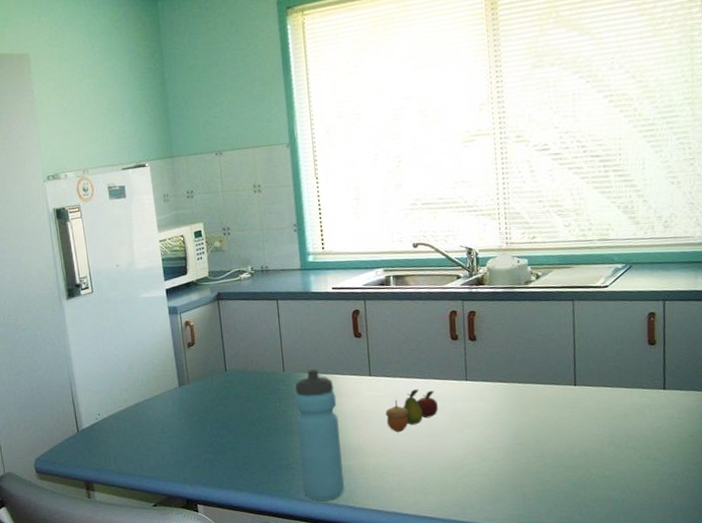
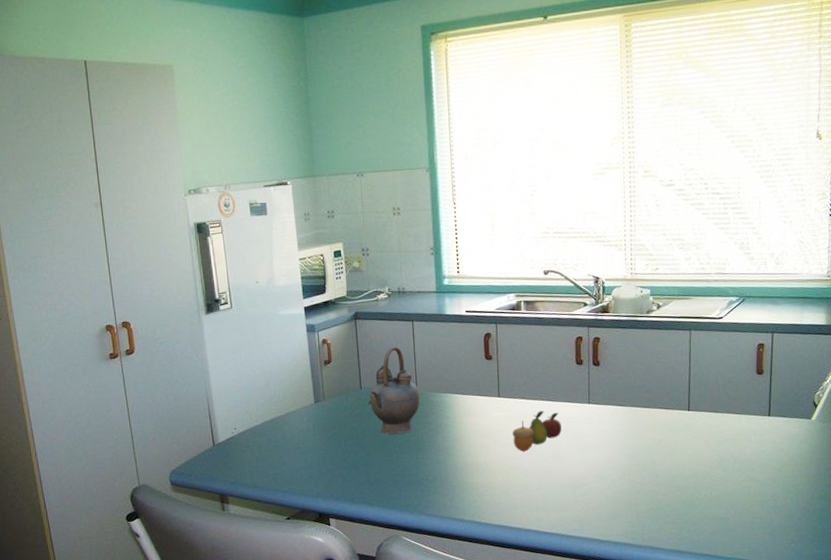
teapot: none [234,326,288,418] -> present [368,346,421,435]
water bottle: present [294,368,344,501] -> none [426,389,471,517]

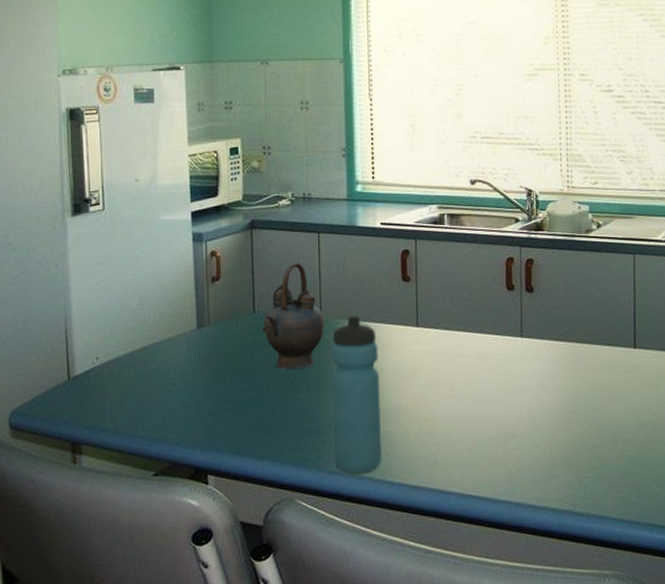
water bottle: none [426,389,471,517] -> present [331,315,382,474]
fruit: present [512,411,562,452] -> none [433,344,490,395]

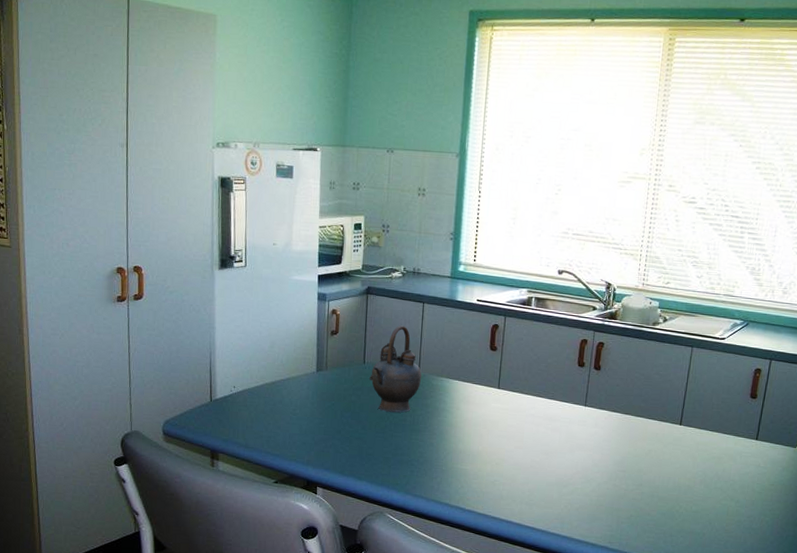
water bottle: present [331,315,382,474] -> none [420,373,464,500]

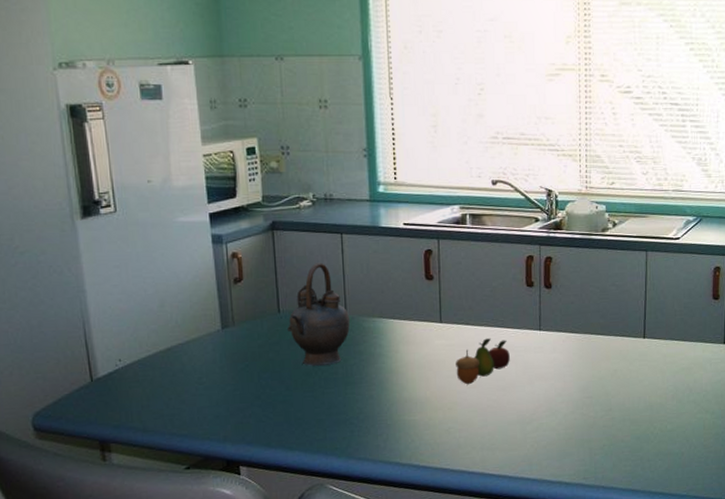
fruit: none [506,407,556,446] -> present [456,338,510,385]

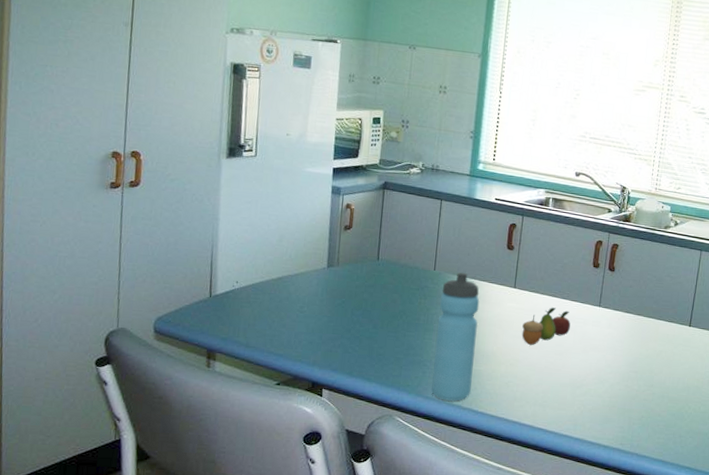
teapot: present [288,263,351,367] -> none [383,222,438,312]
water bottle: none [357,313,408,460] -> present [431,272,480,402]

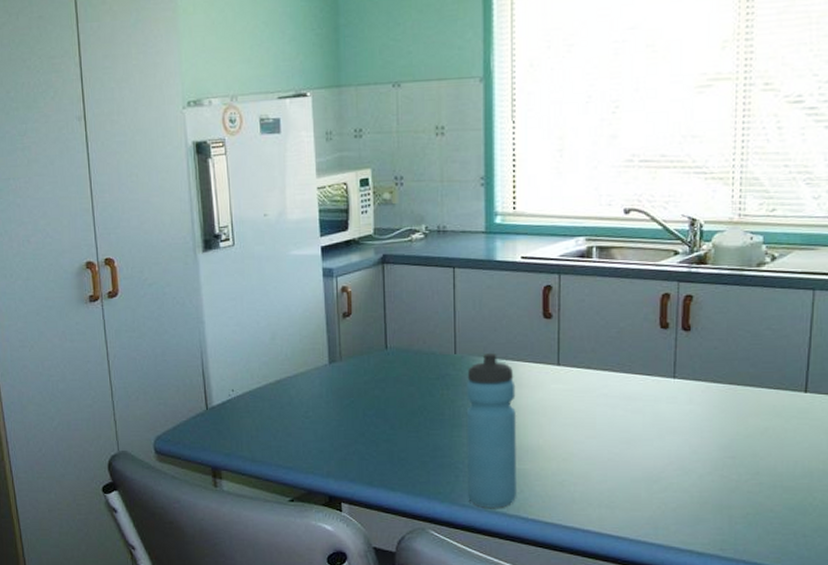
fruit: present [521,307,571,346] -> none [573,384,637,435]

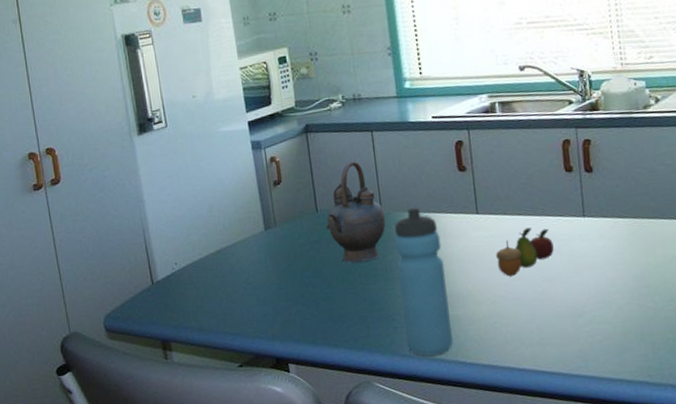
teapot: none [394,298,460,407] -> present [326,161,386,264]
fruit: none [573,384,637,435] -> present [496,227,554,277]

